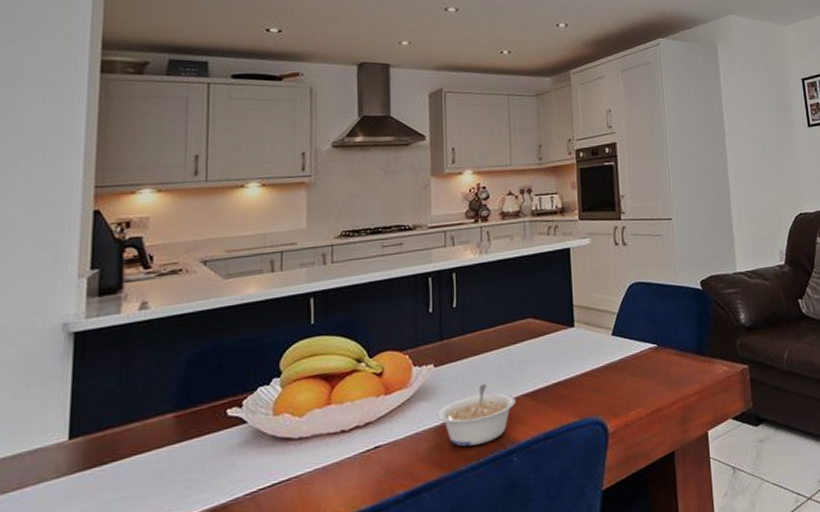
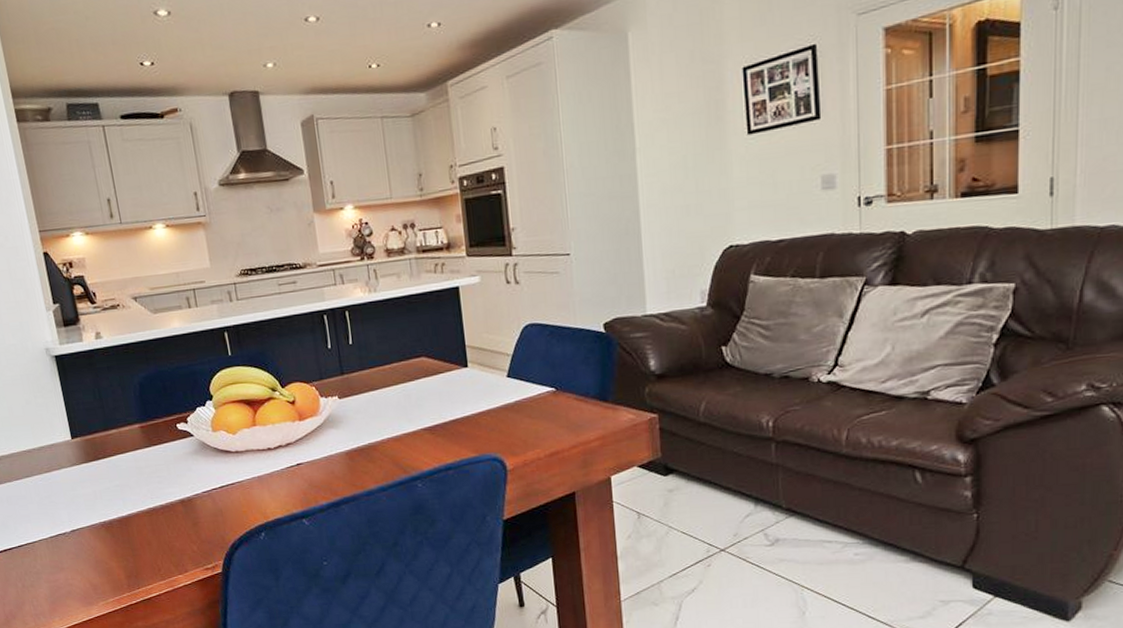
legume: present [437,383,516,447] -> none [346,416,416,470]

